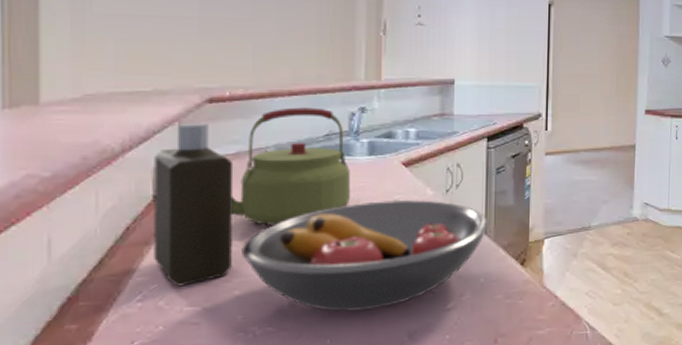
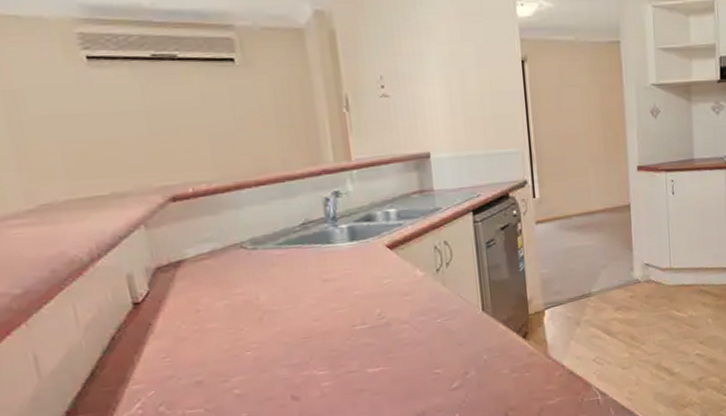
bottle: present [154,123,234,287] -> none [125,223,227,391]
kettle: present [230,107,351,225] -> none [213,196,339,322]
fruit bowl: present [242,199,489,312] -> none [234,281,486,401]

